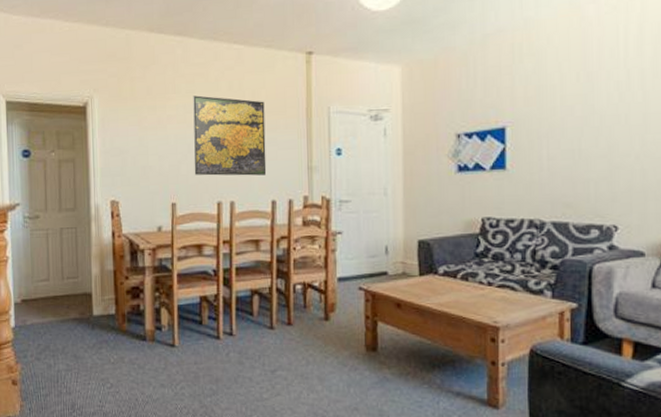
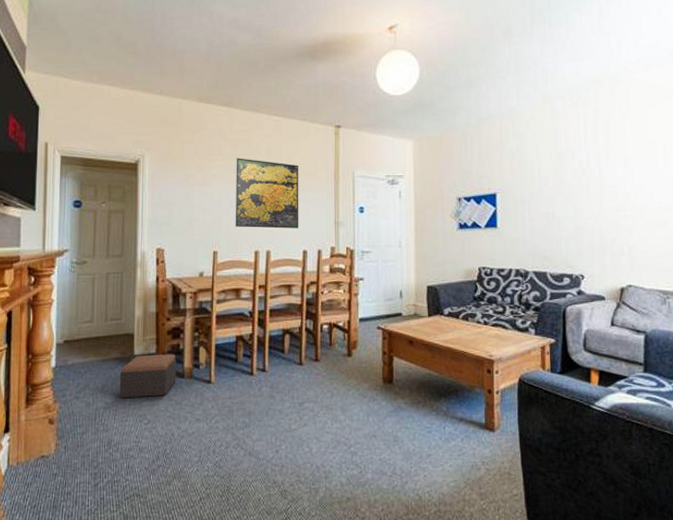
footstool: none [79,315,138,361] -> present [119,354,177,399]

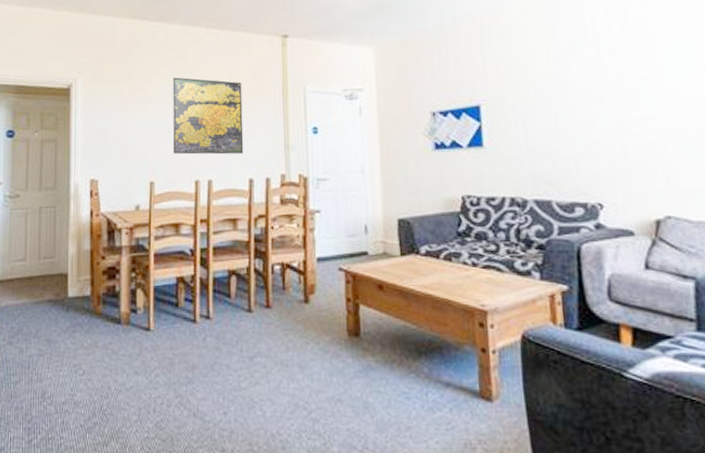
footstool: present [119,354,177,399] -> none [53,296,113,346]

